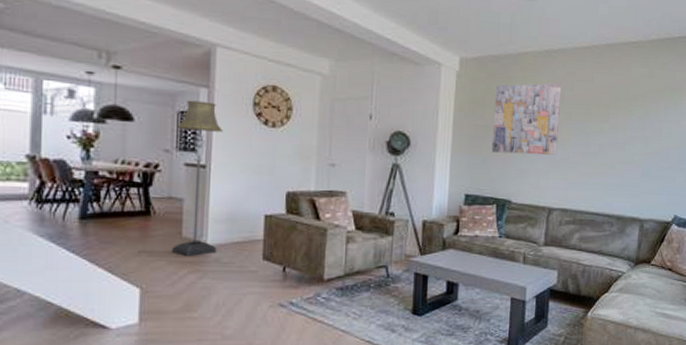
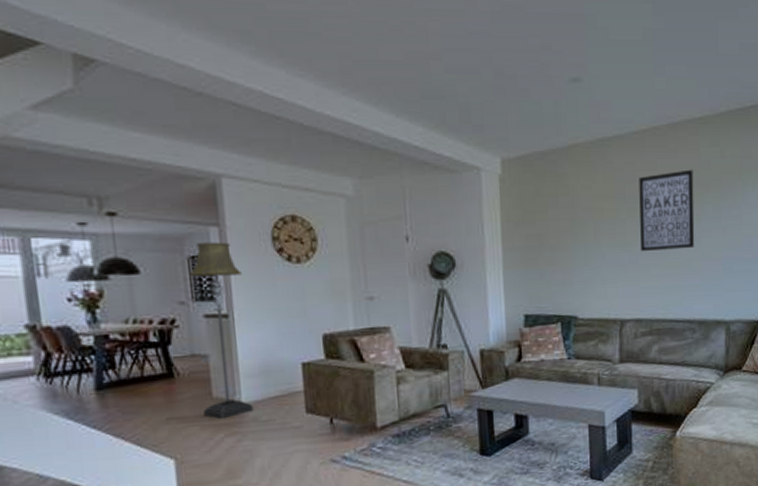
wall art: present [491,82,561,155] -> none [546,175,624,264]
wall art: none [572,84,624,153] -> present [639,169,695,251]

